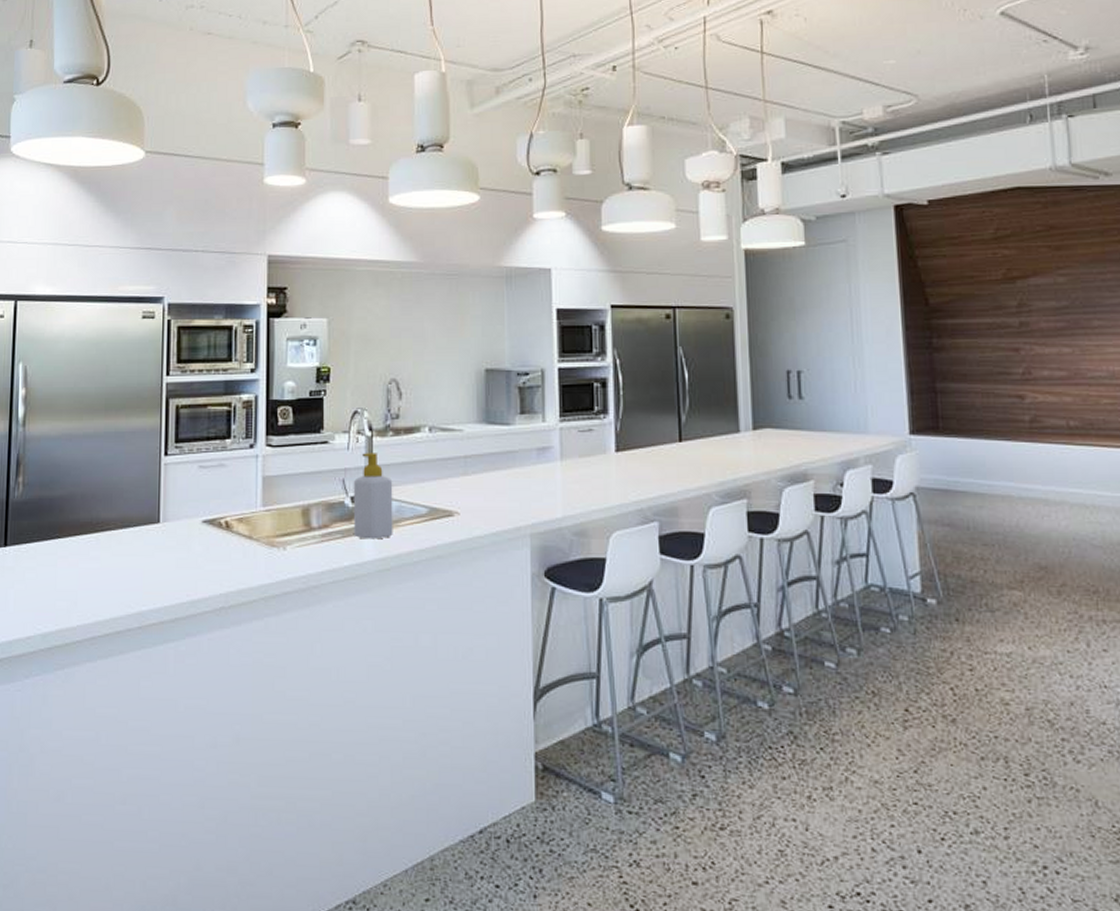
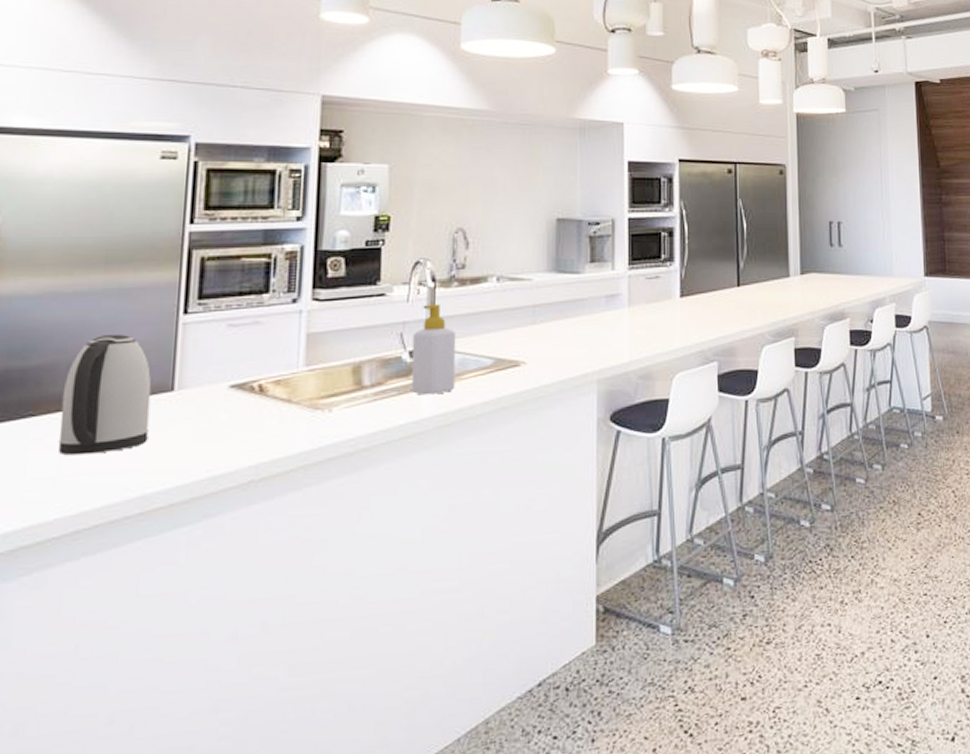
kettle: none [77,472,143,573] -> present [58,335,152,456]

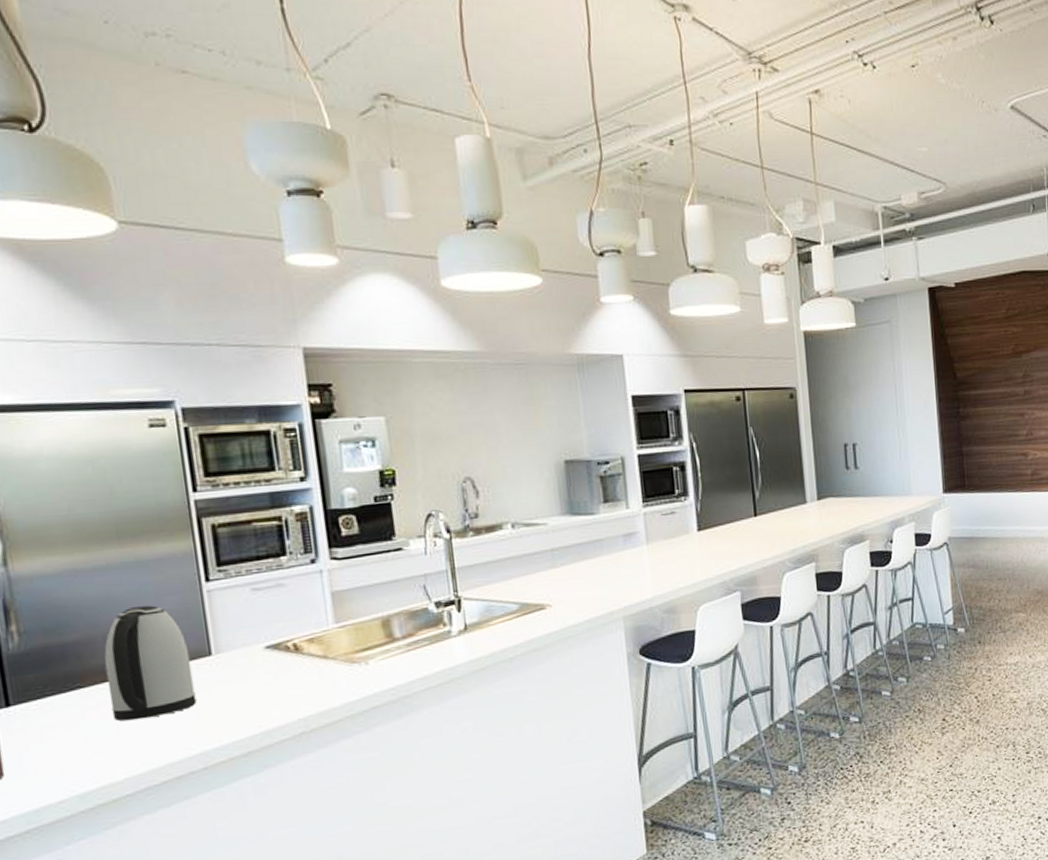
soap bottle: present [411,304,457,395] -> none [435,555,485,643]

